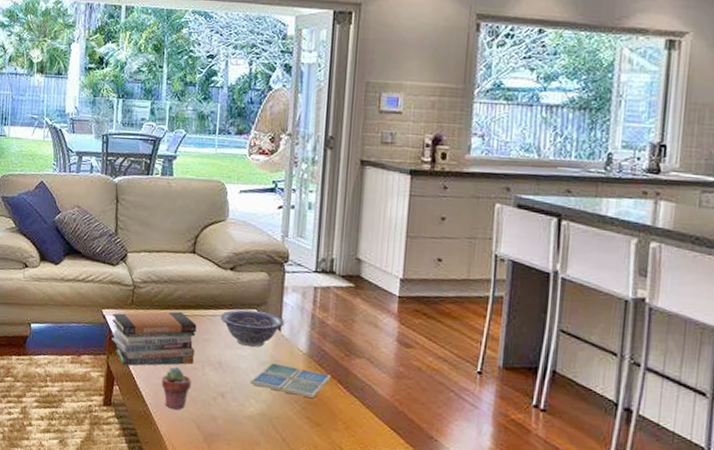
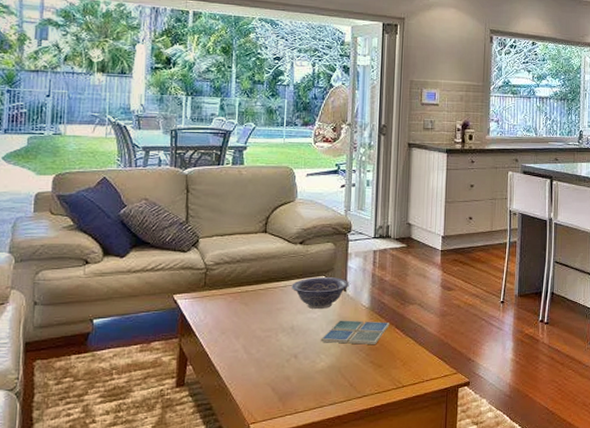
book stack: present [111,311,197,366] -> none [184,286,270,345]
potted succulent: present [161,366,192,410] -> none [236,338,266,377]

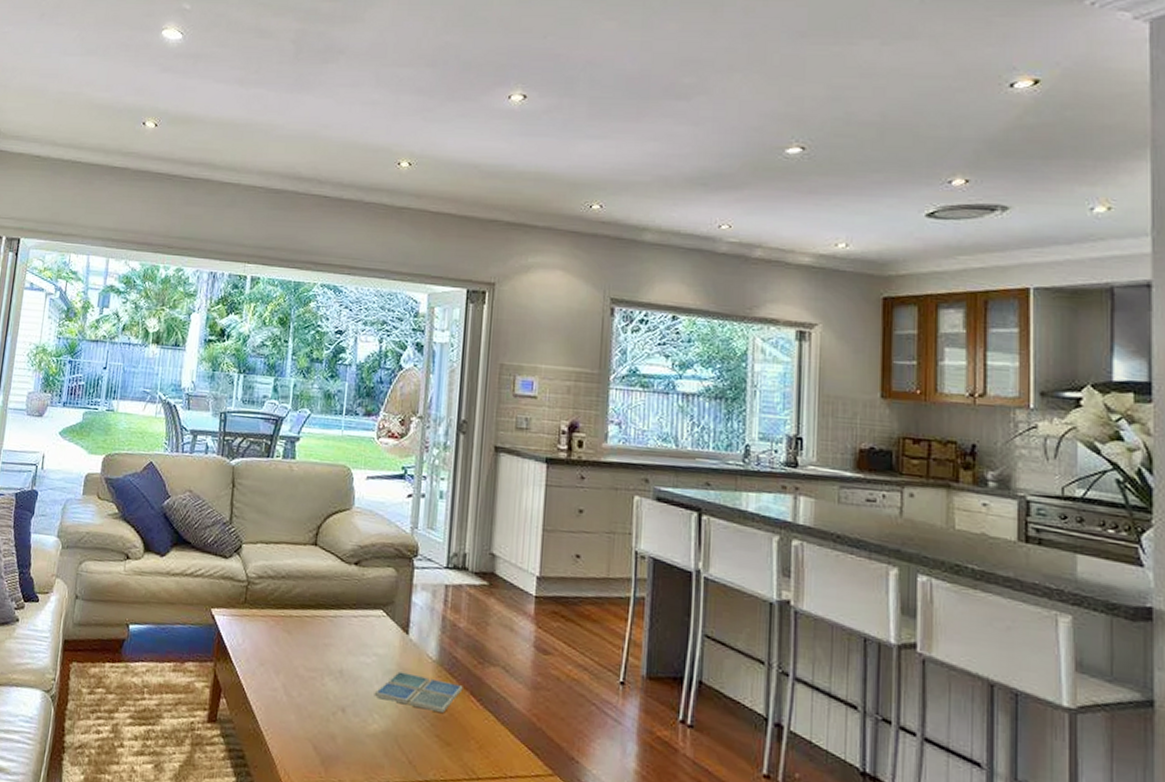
decorative bowl: present [291,277,350,310] -> none [342,609,413,654]

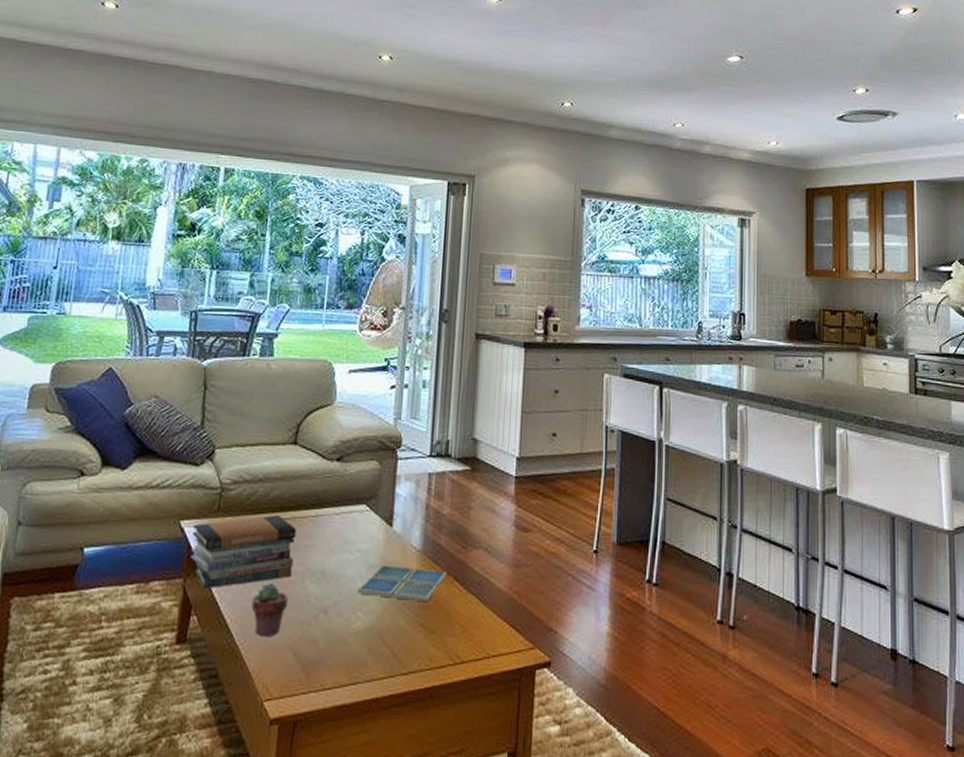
book stack: none [220,611,317,675] -> present [190,514,297,589]
potted succulent: none [274,675,309,727] -> present [251,583,289,636]

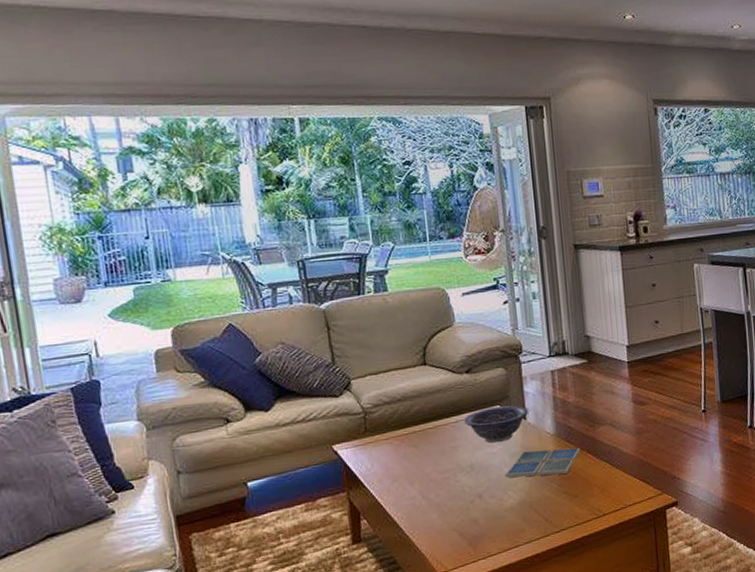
book stack: present [190,514,297,589] -> none [346,426,444,497]
potted succulent: present [251,583,289,636] -> none [413,482,446,525]
decorative bowl: none [324,506,397,550] -> present [464,405,529,443]

